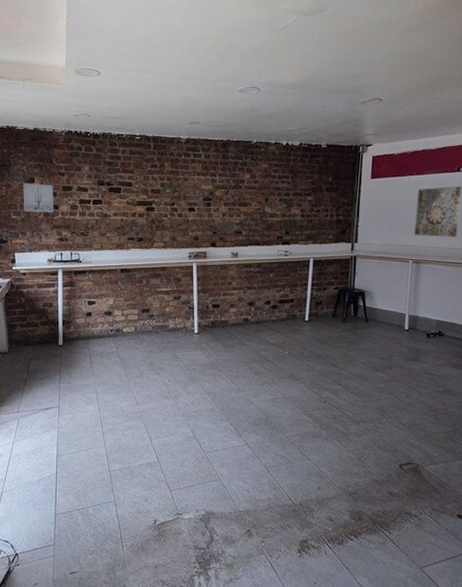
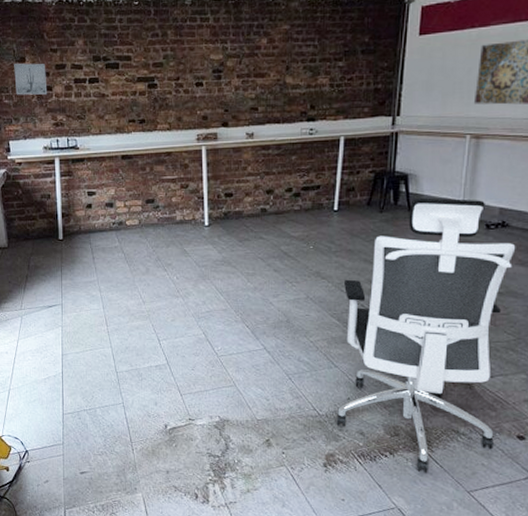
office chair: none [309,311,450,553] -> present [336,197,516,474]

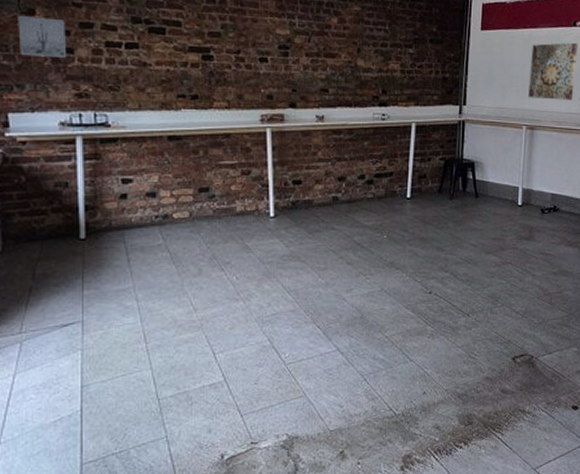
office chair: present [336,197,516,474] -> none [412,184,565,458]

